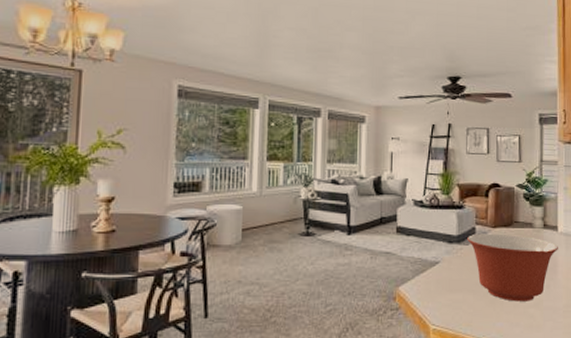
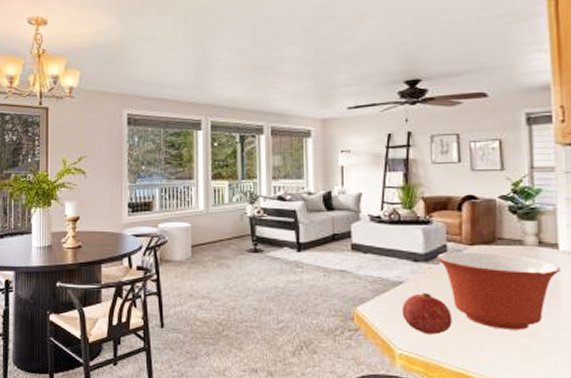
fruit: none [436,271,477,310] -> present [401,292,452,335]

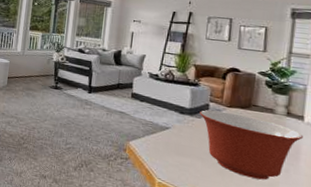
fruit: present [401,292,452,335] -> none [165,138,206,173]

